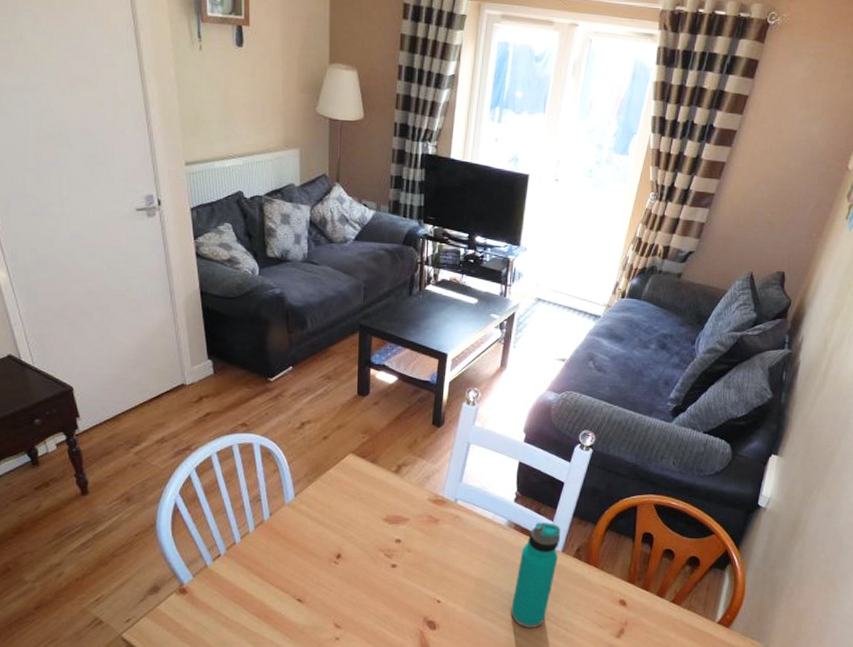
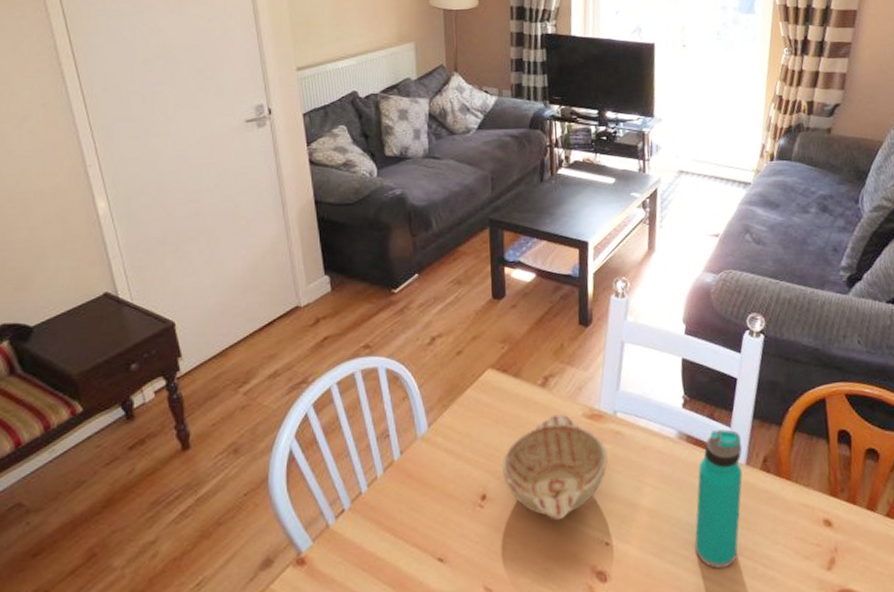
decorative bowl: none [355,497,446,579] -> present [501,414,608,520]

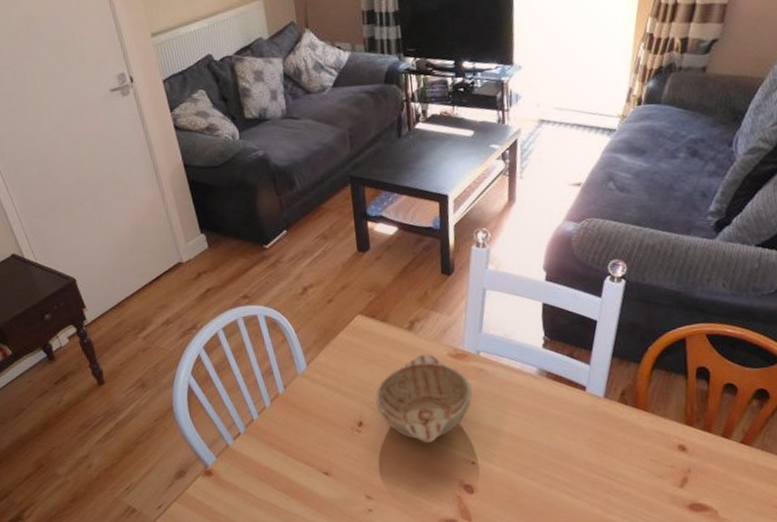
water bottle: present [695,429,743,569] -> none [554,367,601,484]

